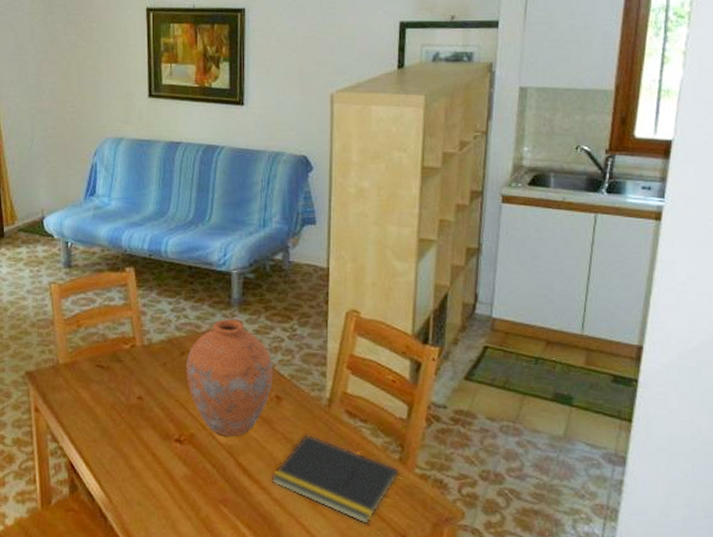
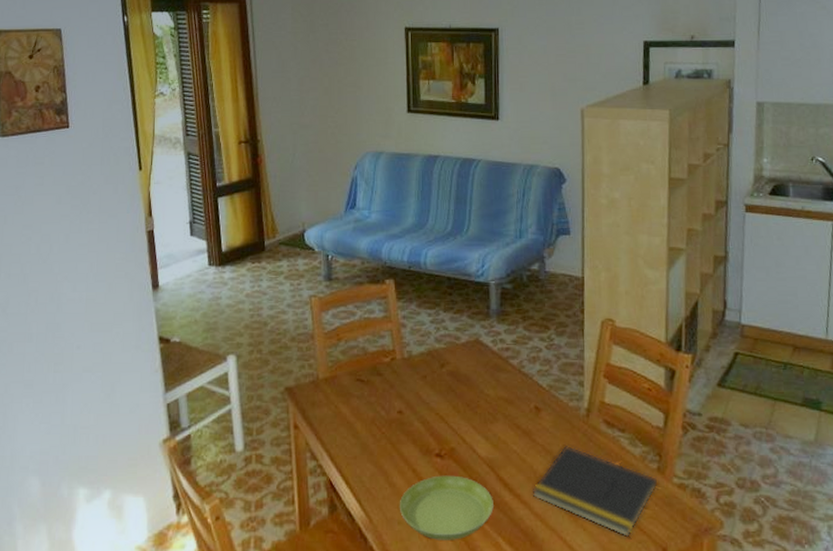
saucer: none [138,460,232,522] -> present [399,475,493,540]
vase: present [186,319,274,437] -> none [445,330,532,450]

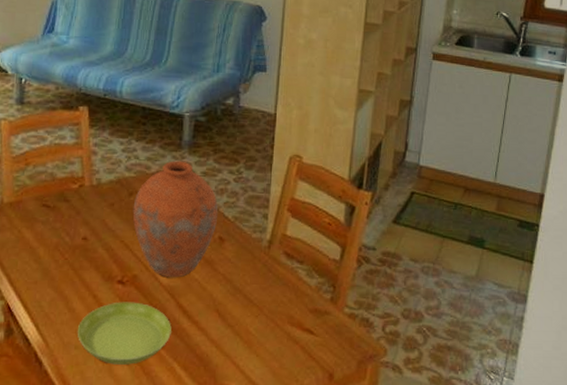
vase: none [445,330,532,450] -> present [132,160,219,278]
notepad: present [532,444,658,538] -> none [209,274,330,364]

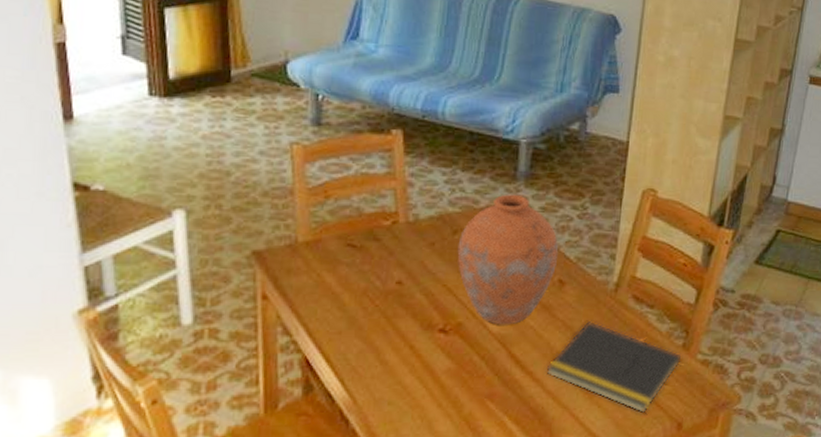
saucer: present [77,301,172,365] -> none [390,352,502,421]
notepad: none [209,274,330,364] -> present [546,320,682,414]

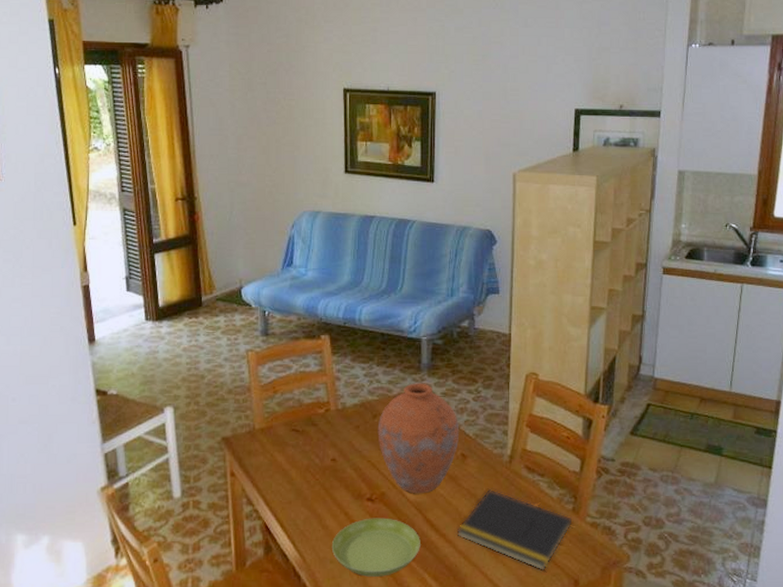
saucer: none [390,352,502,421] -> present [331,518,420,577]

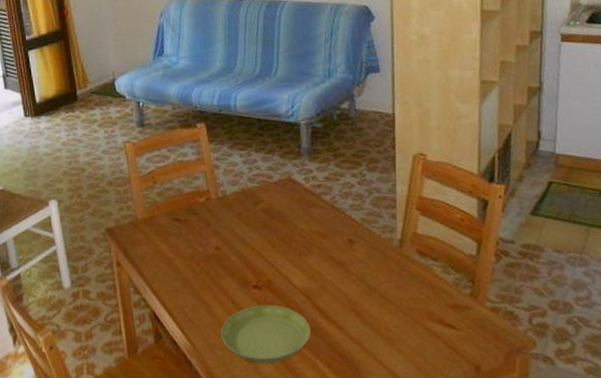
vase: present [377,383,460,494] -> none [260,168,345,281]
notepad: present [456,488,573,572] -> none [347,274,471,358]

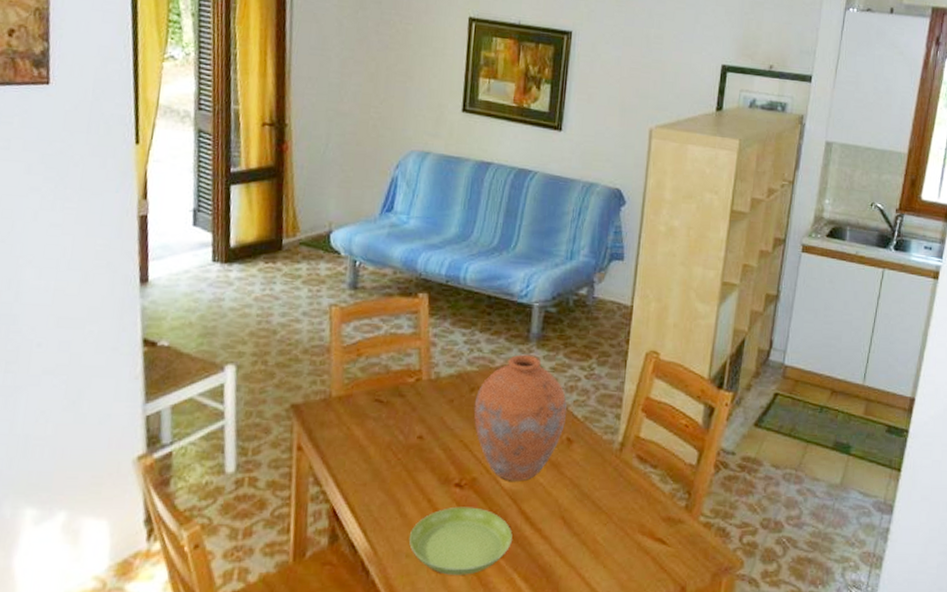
vase: none [260,168,345,281] -> present [473,354,568,482]

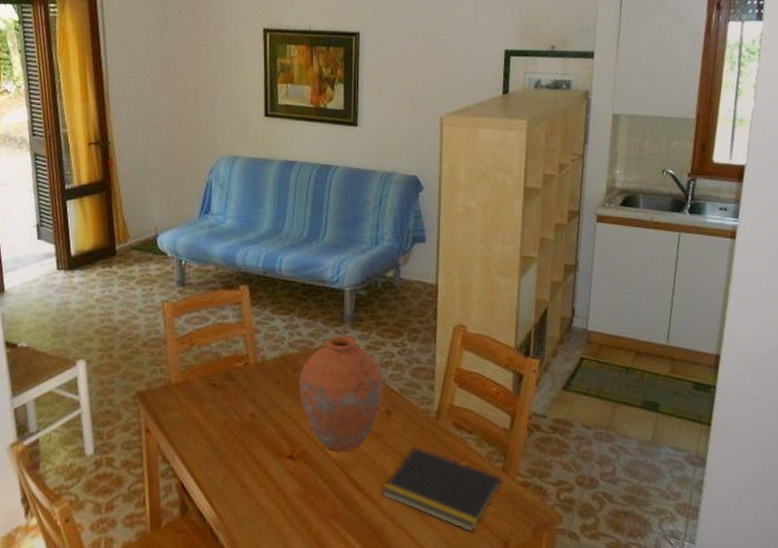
saucer: present [408,506,512,575] -> none [250,476,343,538]
notepad: none [554,479,684,576] -> present [381,446,502,533]

